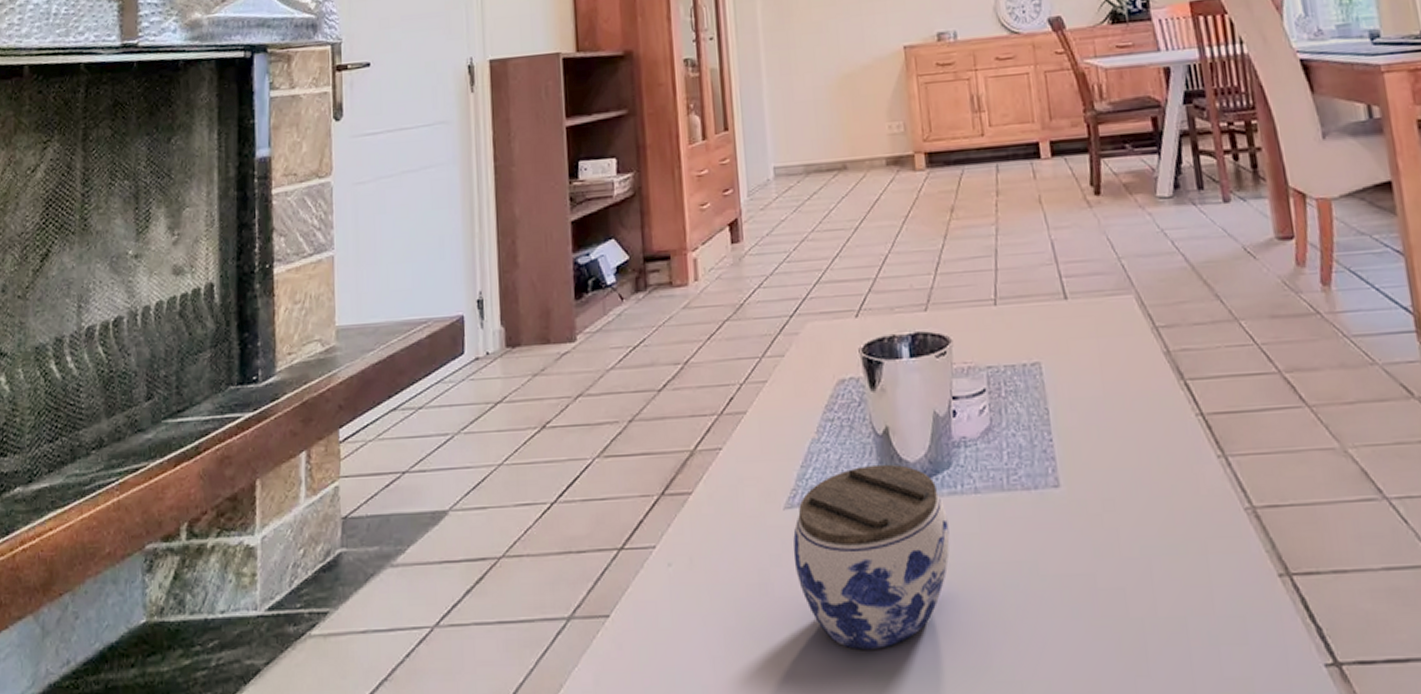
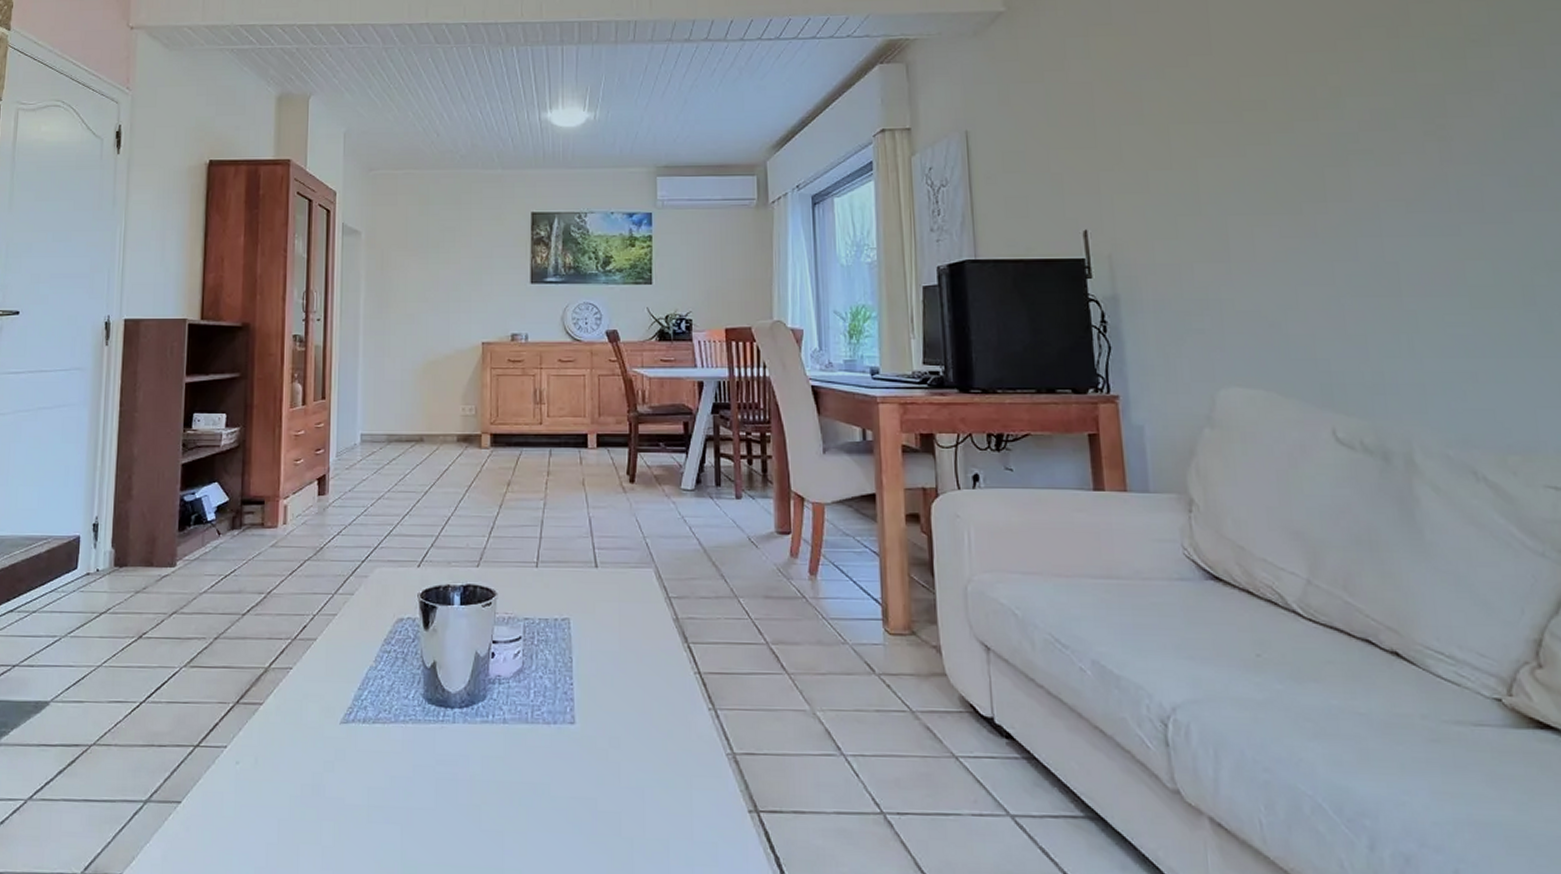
jar: present [793,464,950,649] -> none [344,692,478,847]

